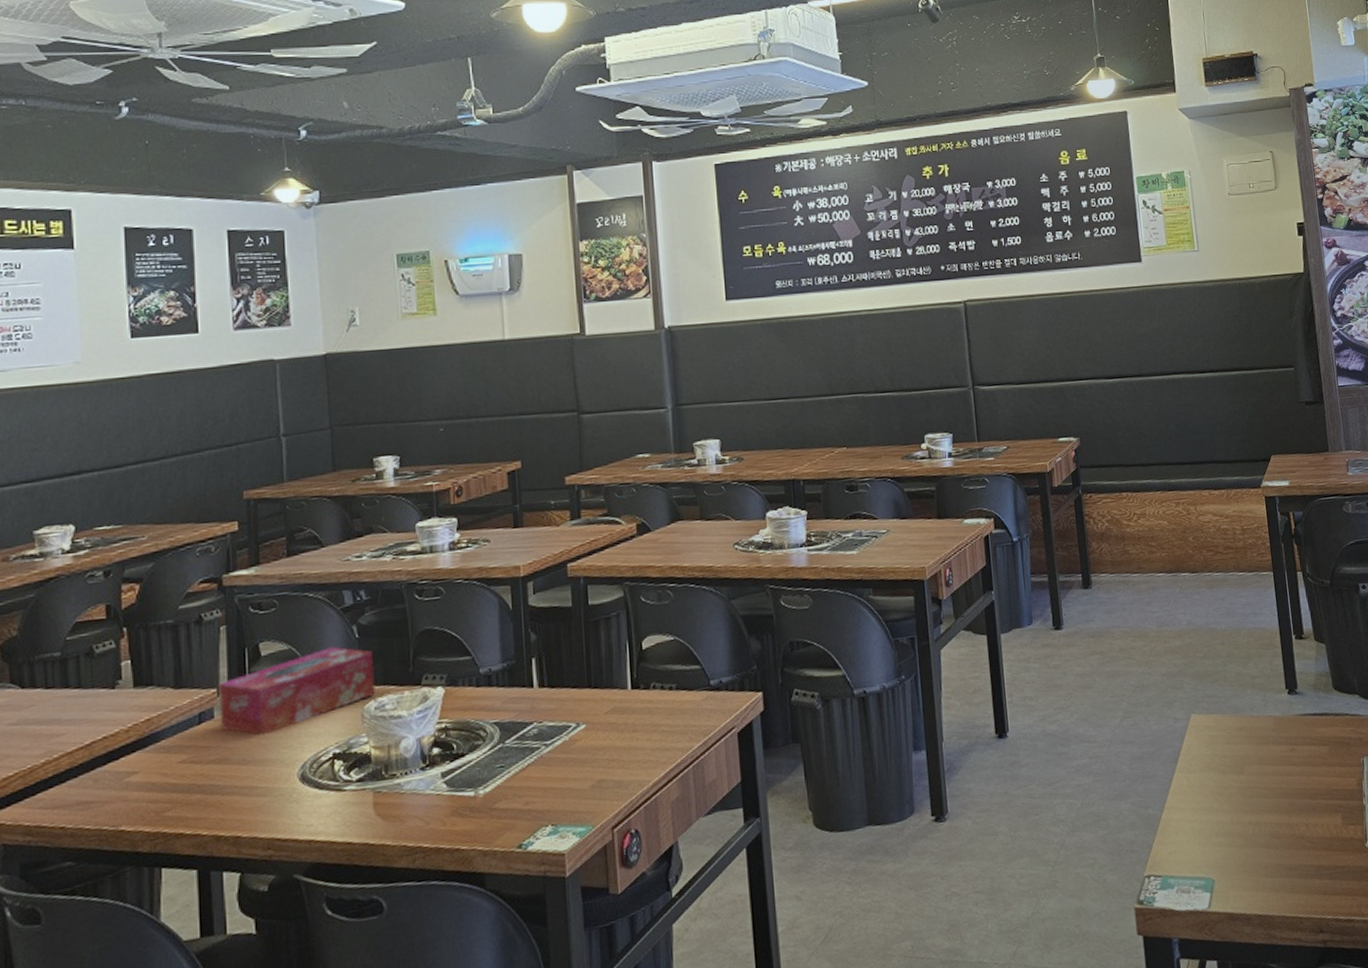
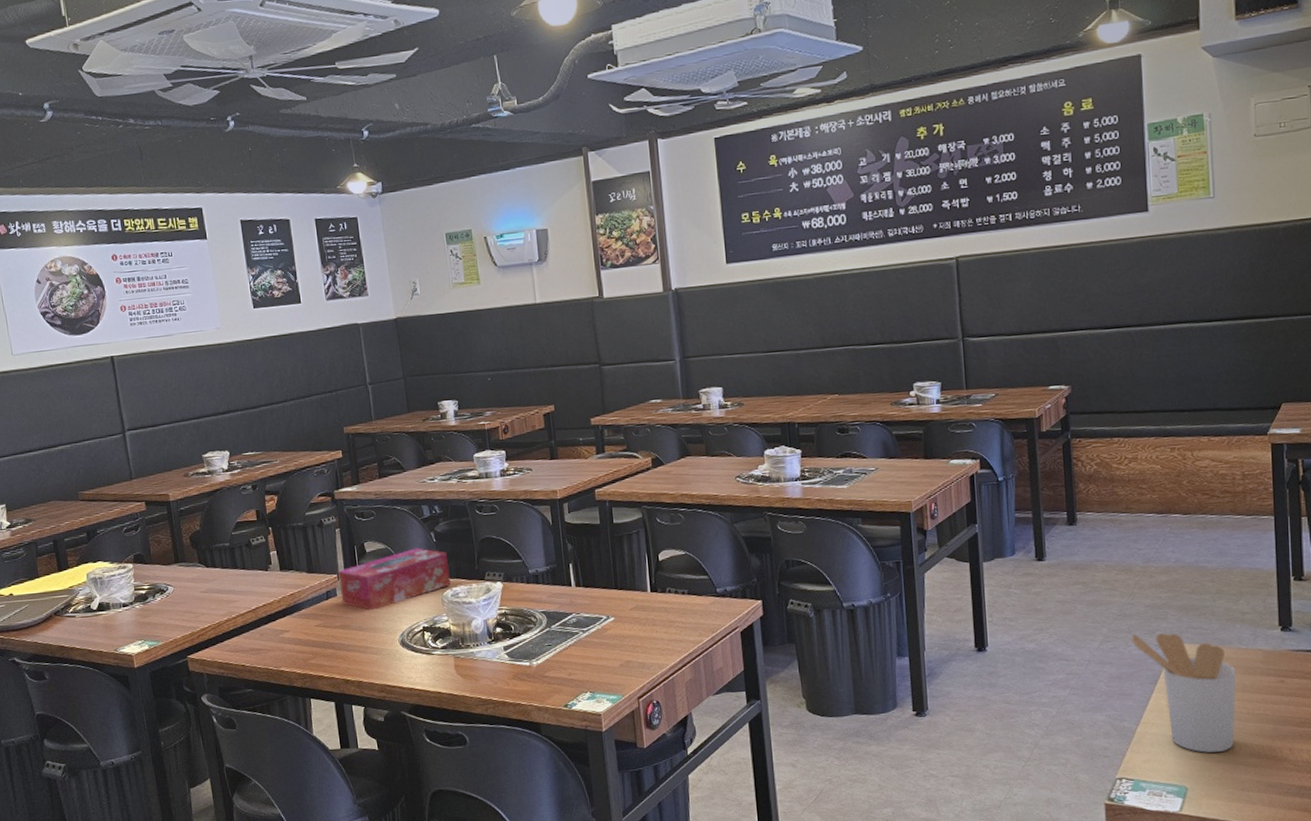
utensil holder: none [1150,704,1255,837] -> present [1131,633,1236,753]

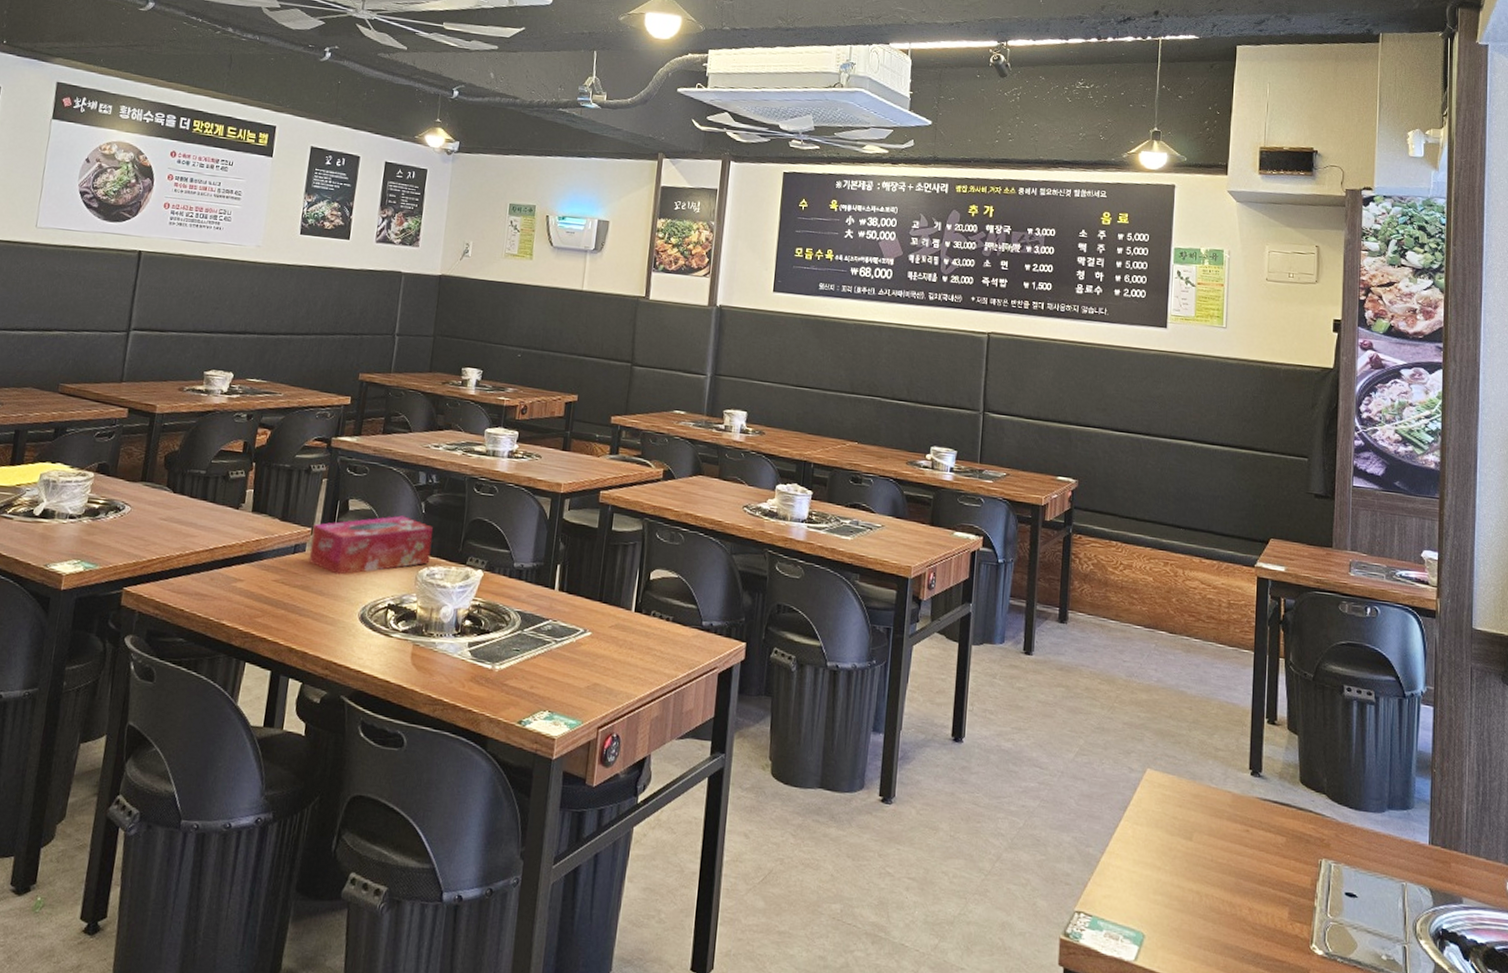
utensil holder: present [1131,633,1236,753] -> none [1106,751,1204,900]

